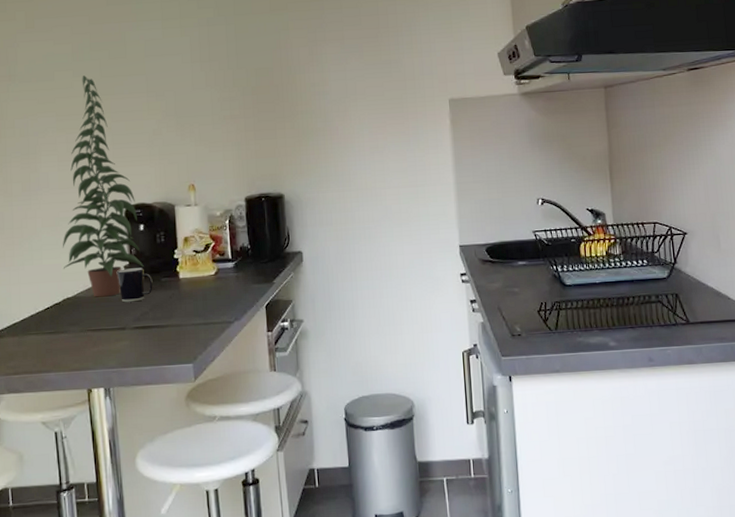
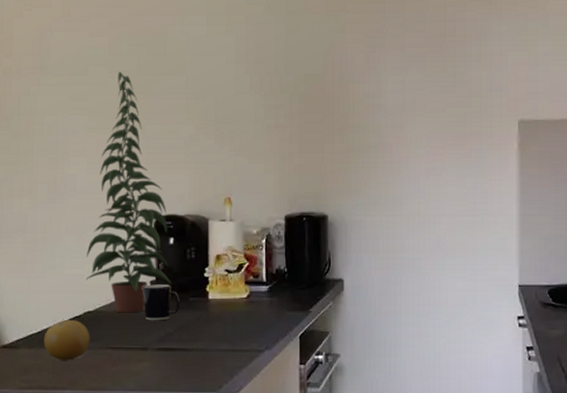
fruit: none [26,307,71,346] -> present [43,320,90,360]

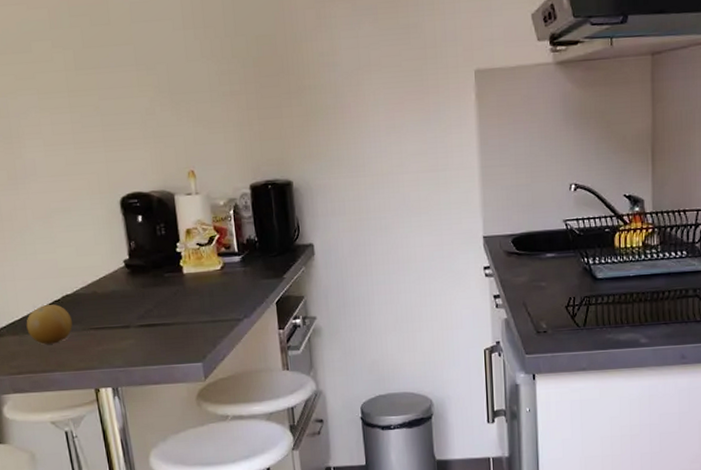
plant: present [85,72,173,313] -> none [56,46,146,294]
mug: present [141,284,180,321] -> none [116,262,156,300]

